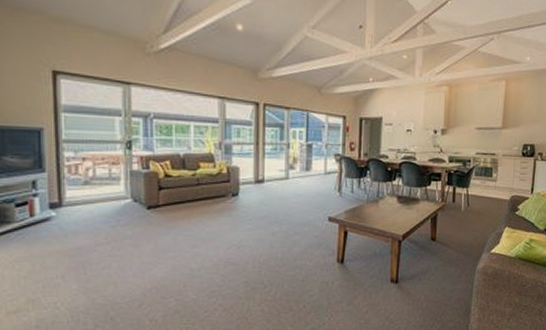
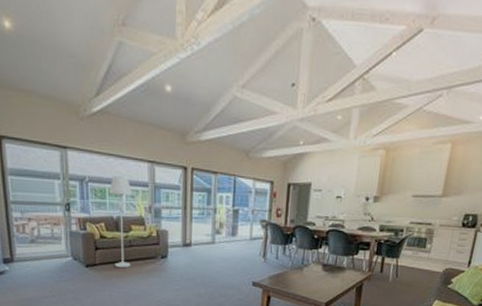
floor lamp: none [175,112,201,209] -> present [108,176,132,268]

